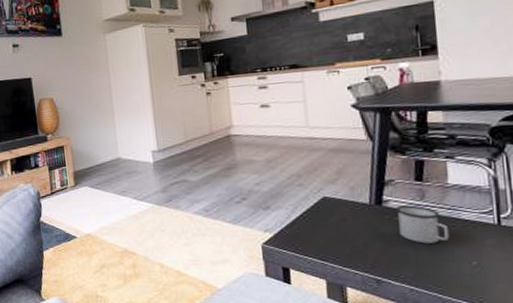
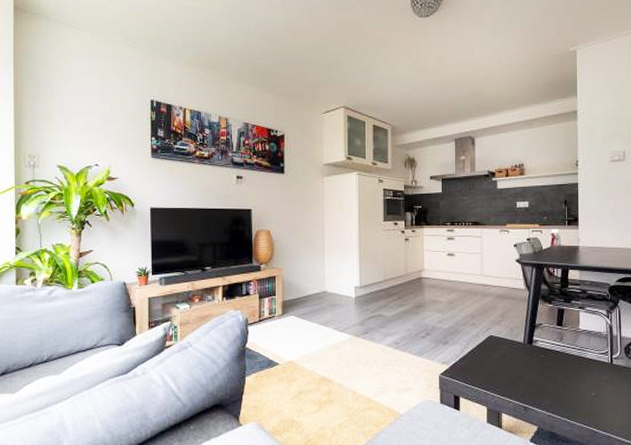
mug: present [396,205,450,244] -> none [542,345,578,377]

